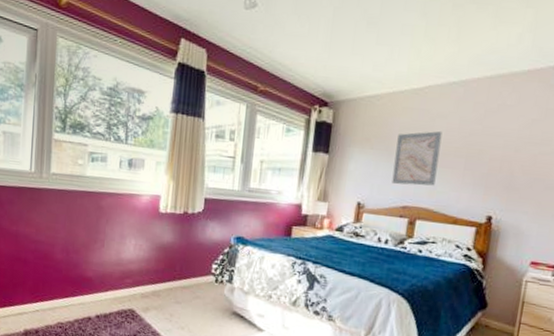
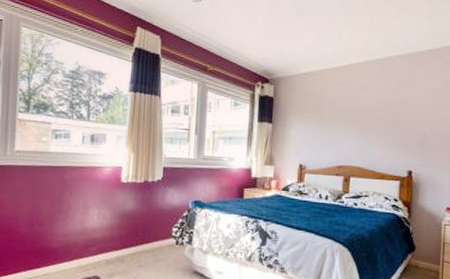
wall art: present [392,130,442,186] -> none [327,100,366,148]

